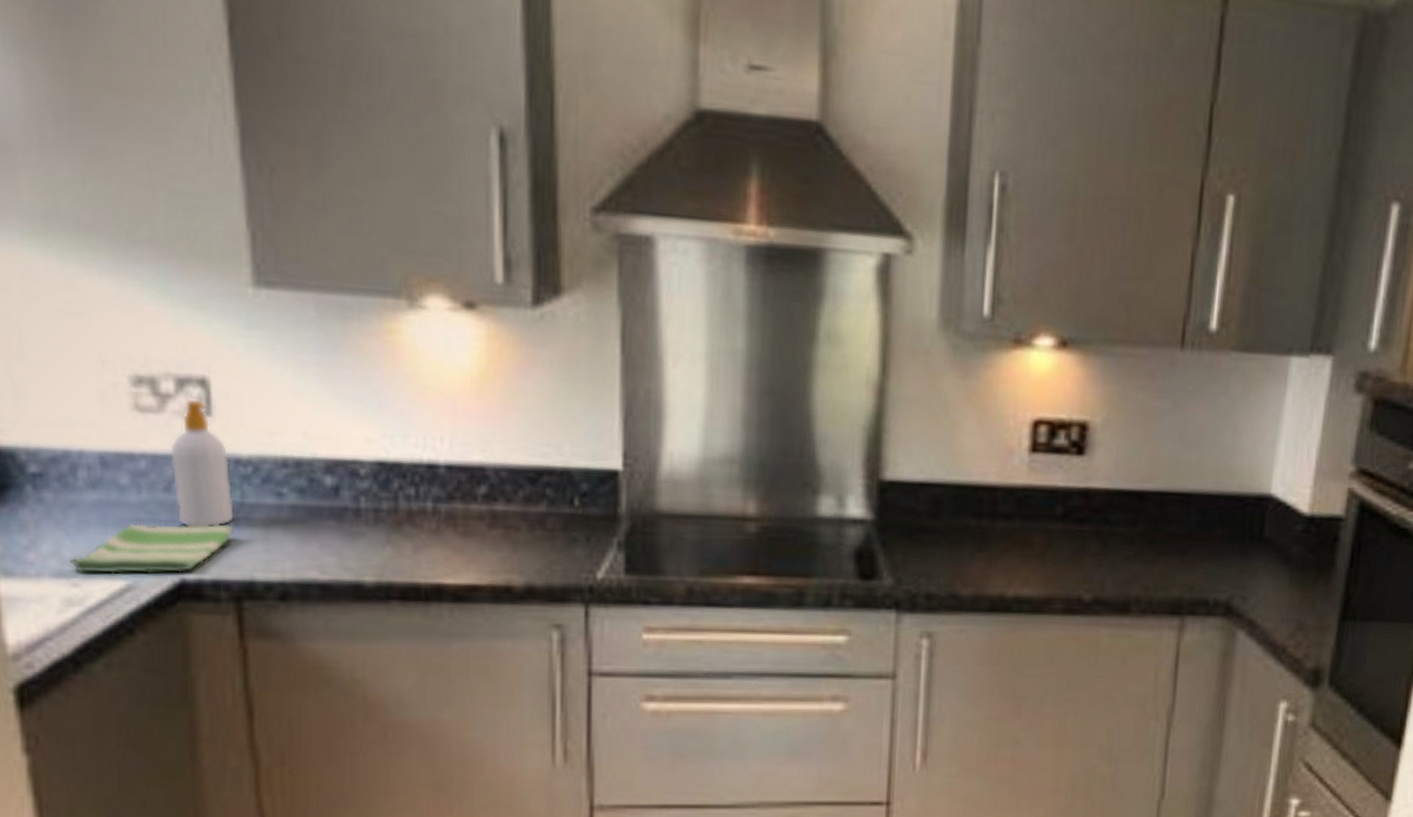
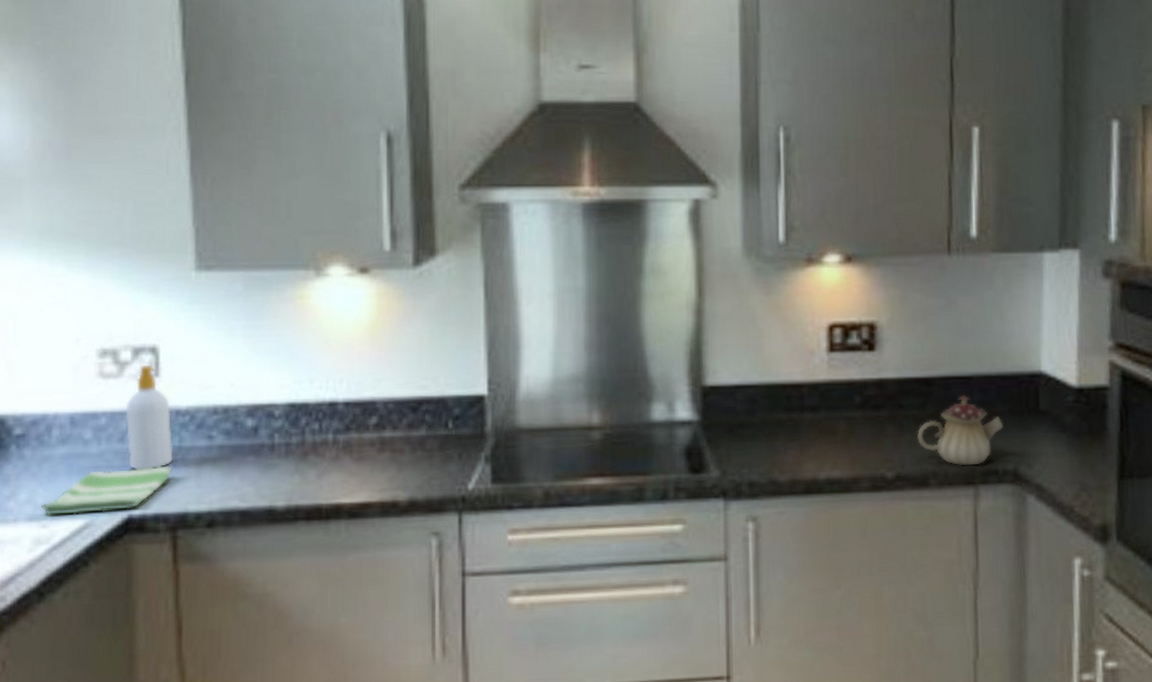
teapot: none [1122,514,1221,594] -> present [917,395,1004,466]

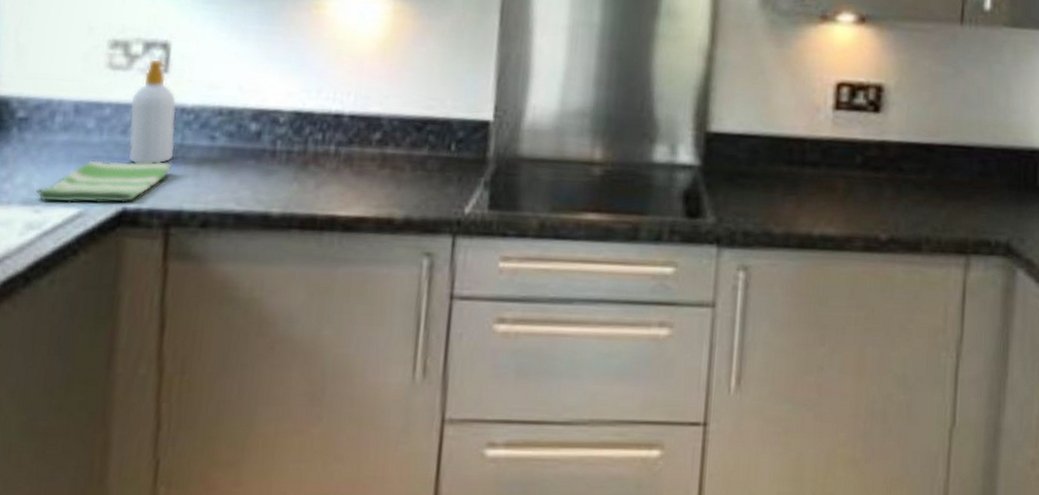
teapot: present [917,395,1004,466] -> none [914,164,1000,235]

